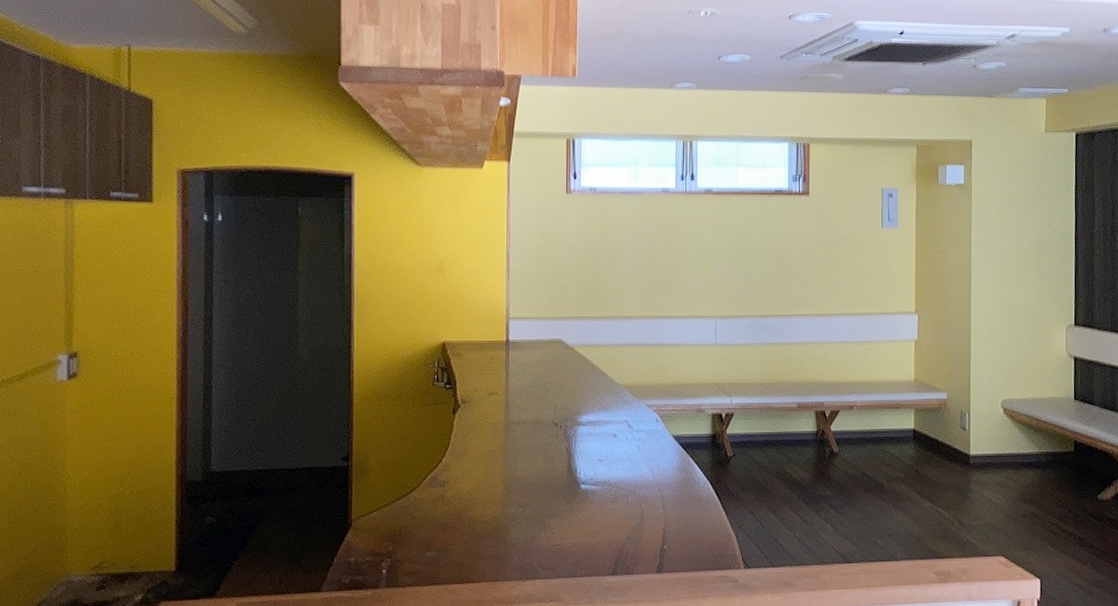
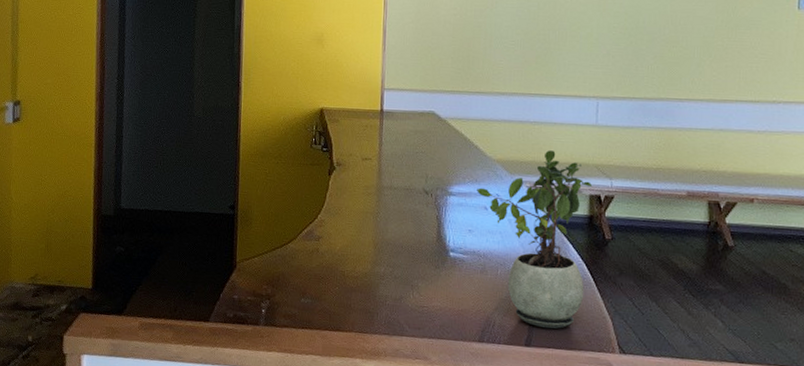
potted plant: none [605,372,714,553] -> present [477,150,593,329]

